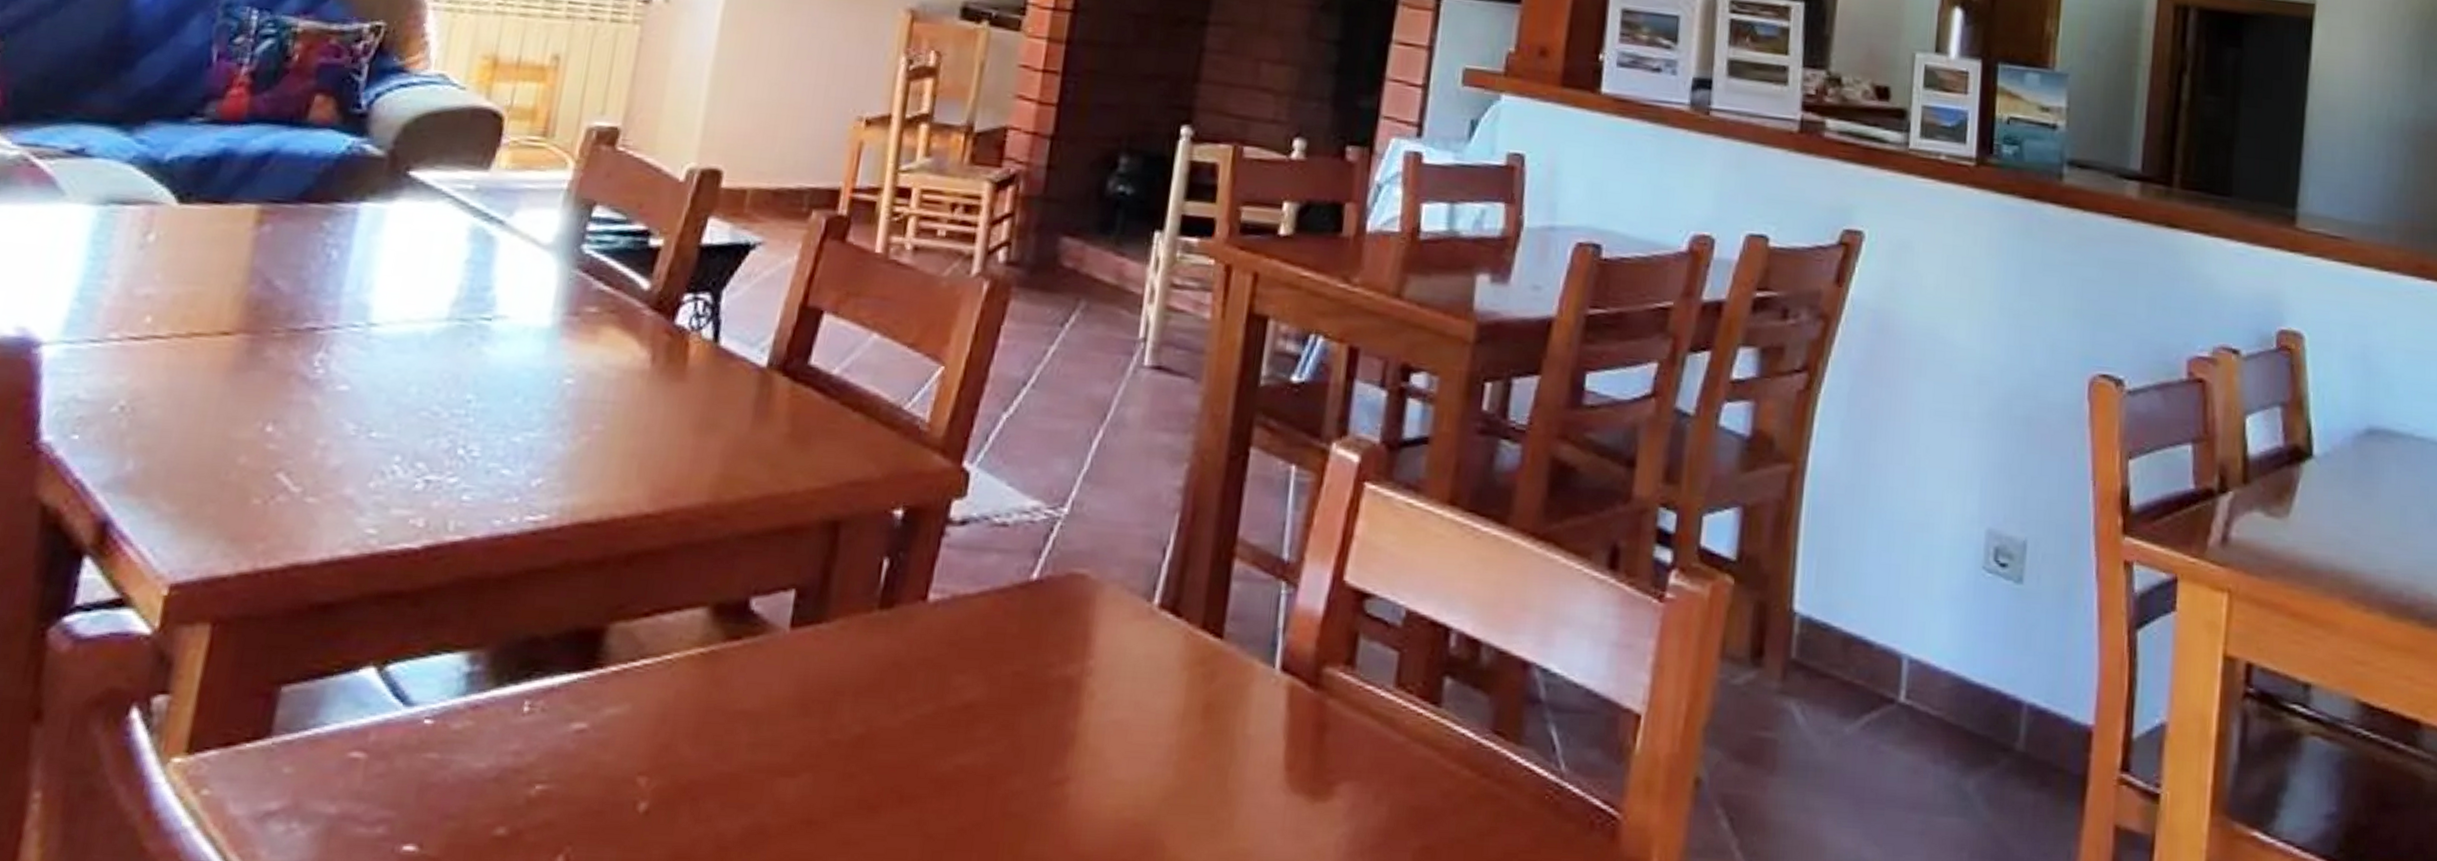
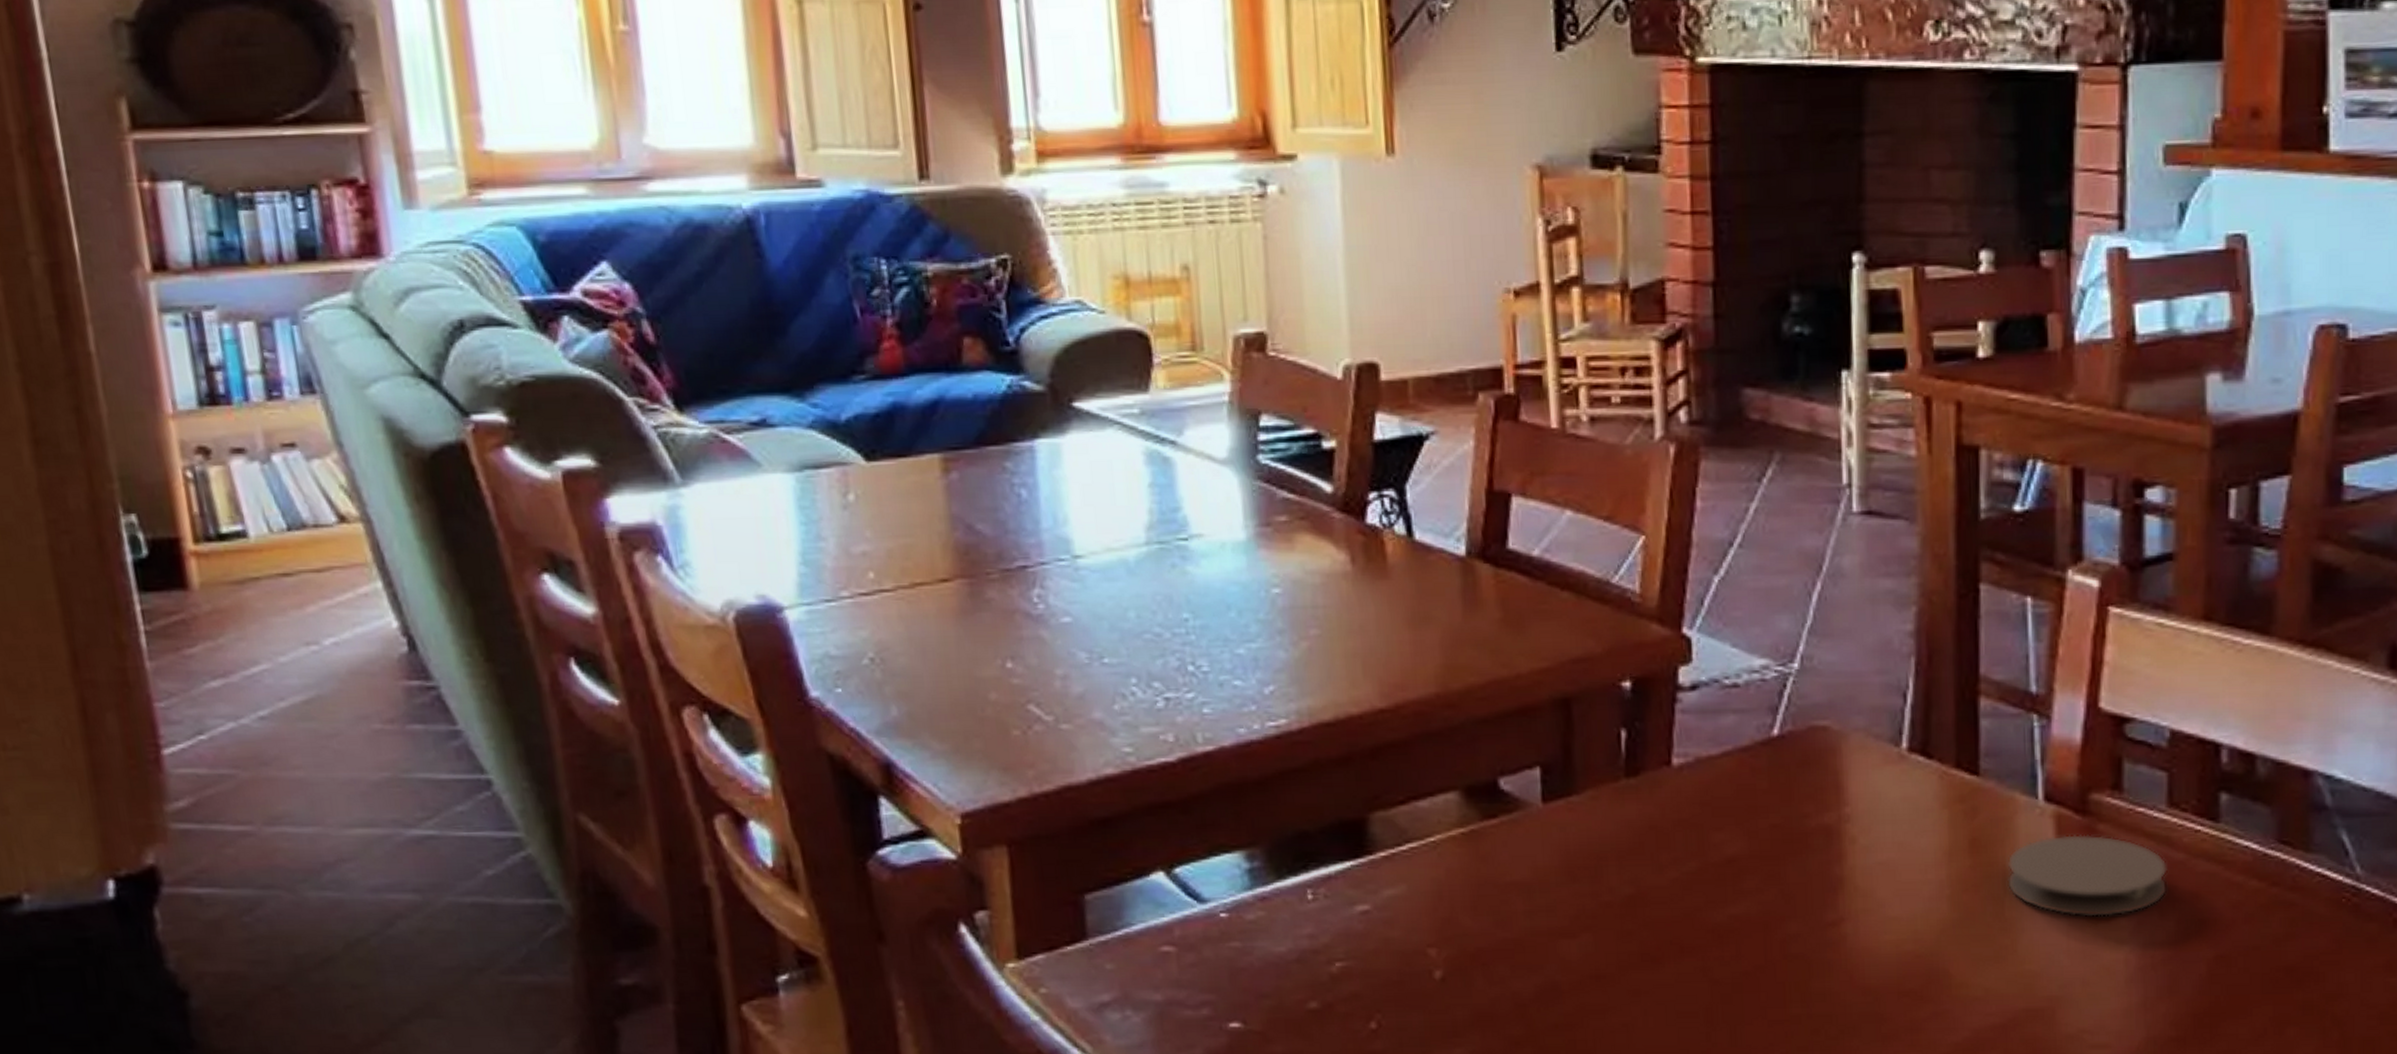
coaster: none [1234,707,1388,797] -> present [2007,834,2168,917]

